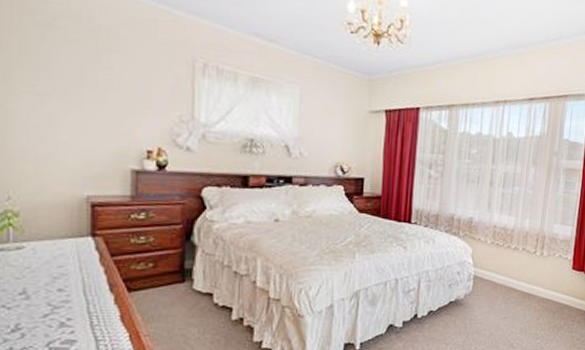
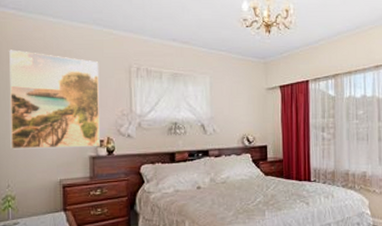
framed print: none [12,11,150,158] -> present [9,49,100,150]

